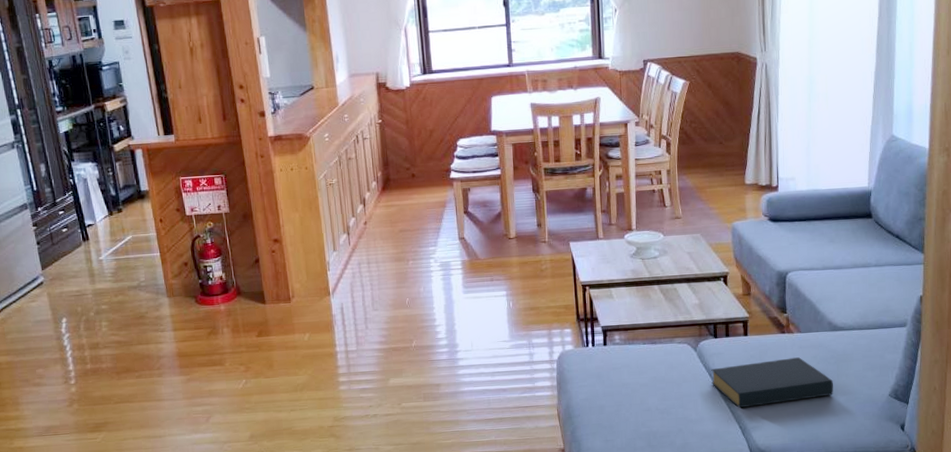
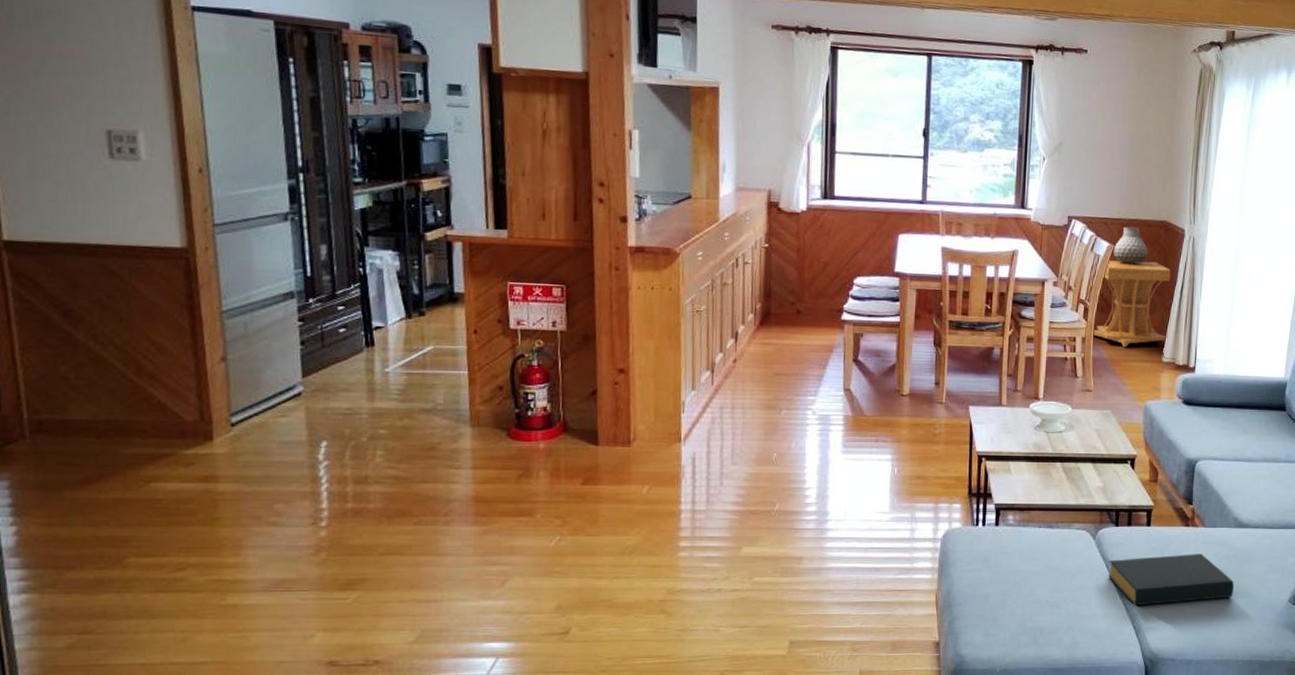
side table: none [676,92,749,175] -> present [1092,260,1171,348]
vase: none [689,61,722,96] -> present [1113,226,1148,263]

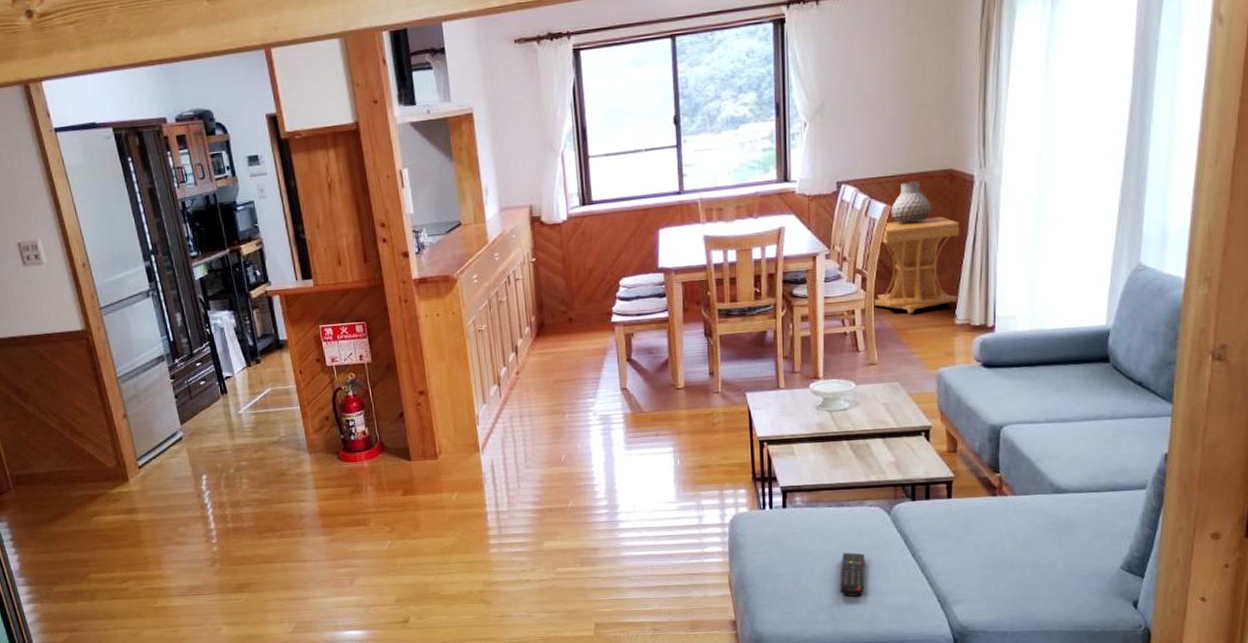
remote control: none [1044,574,1069,620] -> present [840,552,865,597]
hardback book: present [1107,554,1234,606] -> none [906,523,1052,580]

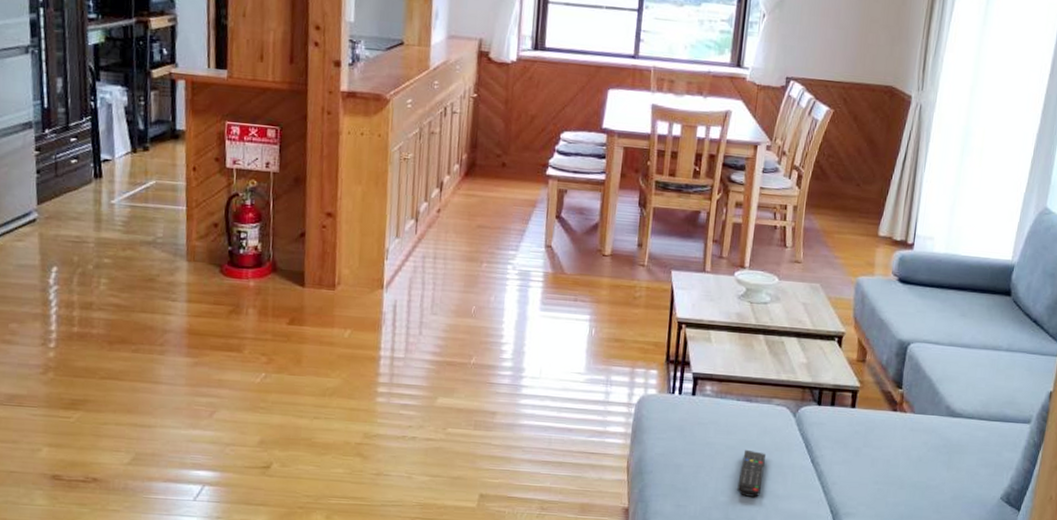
side table: present [872,216,961,314] -> none [804,125,894,219]
vase: present [890,181,931,223] -> none [832,90,870,130]

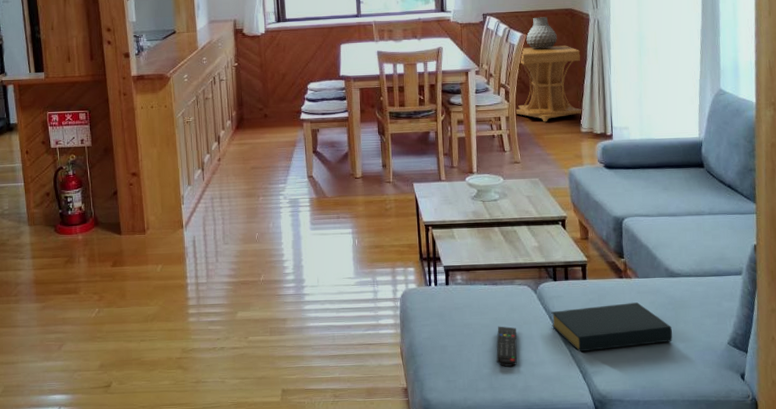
side table: none [804,125,894,219] -> present [514,45,584,122]
hardback book: none [806,439,942,490] -> present [551,302,672,353]
vase: none [832,90,870,130] -> present [526,17,557,48]

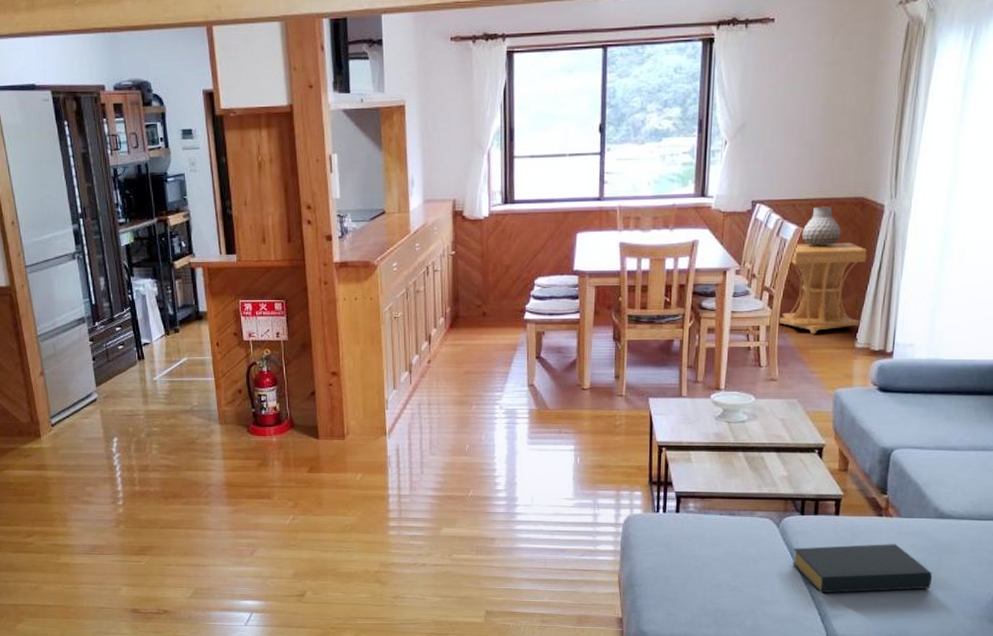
remote control: present [496,326,517,367] -> none [725,560,751,603]

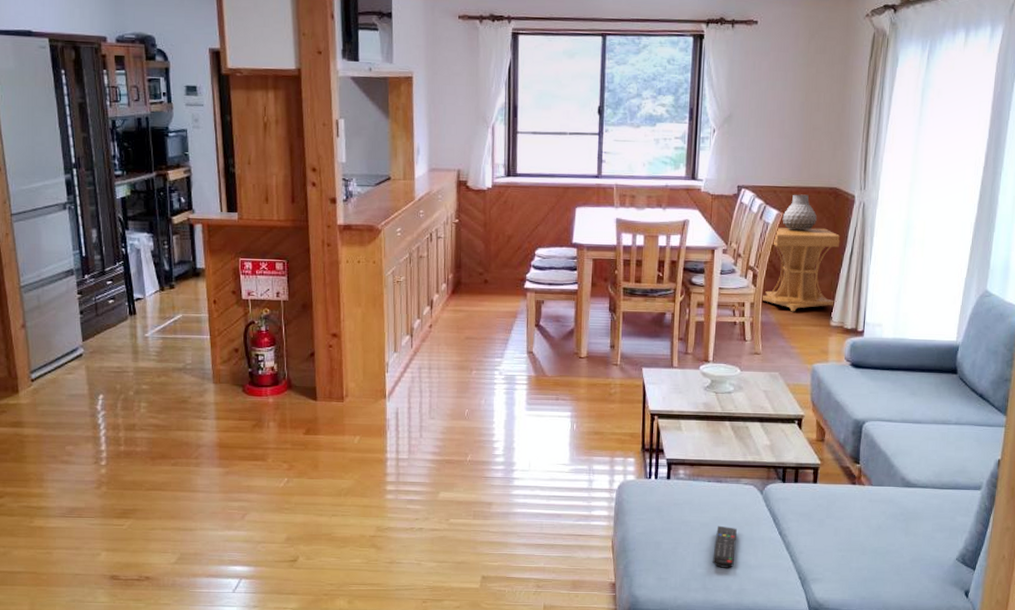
remote control: none [725,560,751,603] -> present [713,525,737,568]
hardback book: present [791,544,932,594] -> none [774,511,900,558]

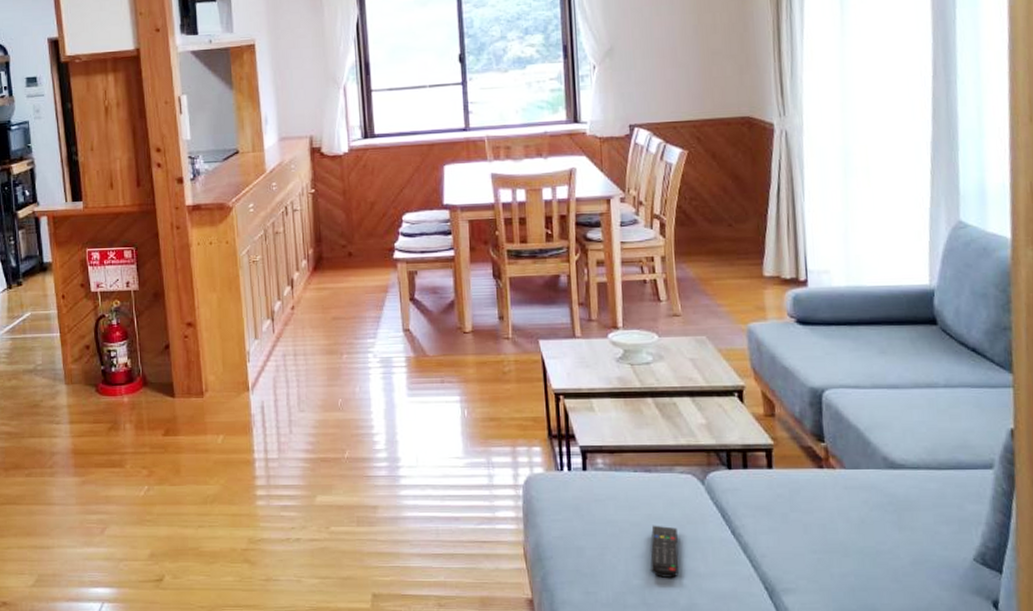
side table: present [760,227,841,312] -> none [673,164,768,264]
vase: present [782,194,817,230] -> none [687,127,730,169]

